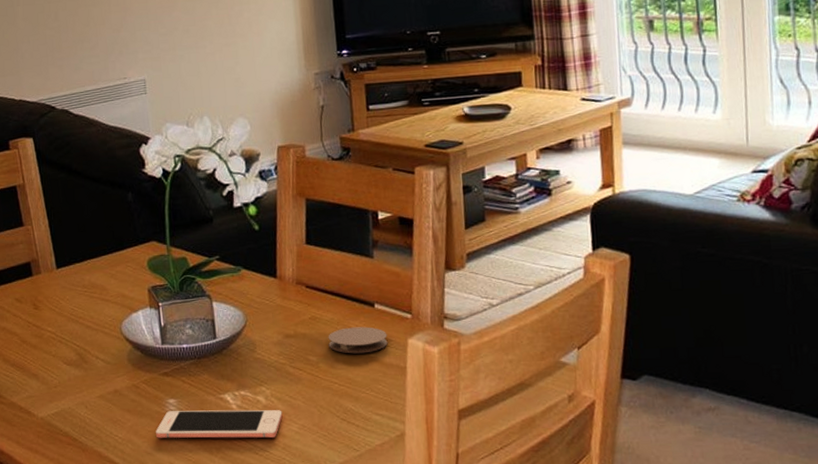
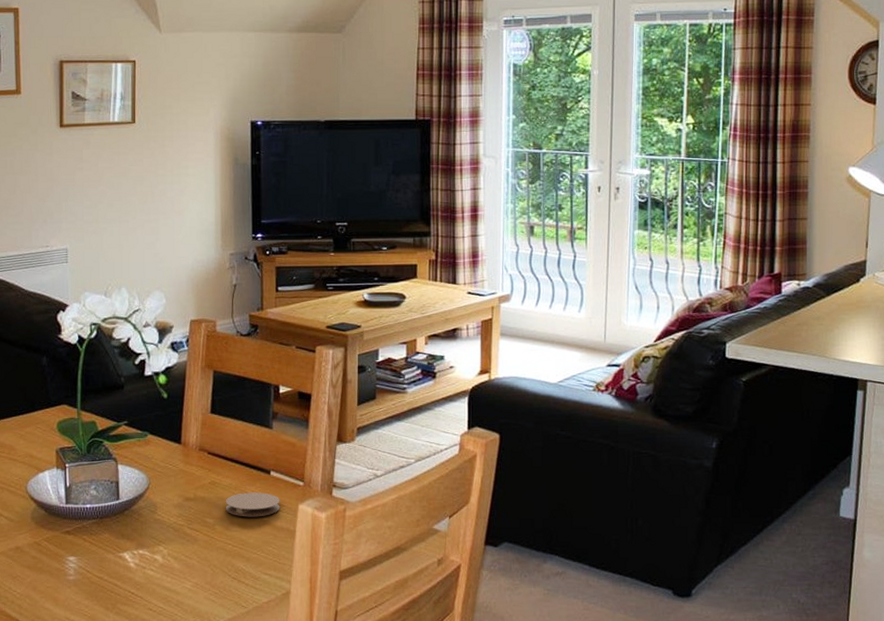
cell phone: present [156,409,283,438] -> none [54,568,178,595]

